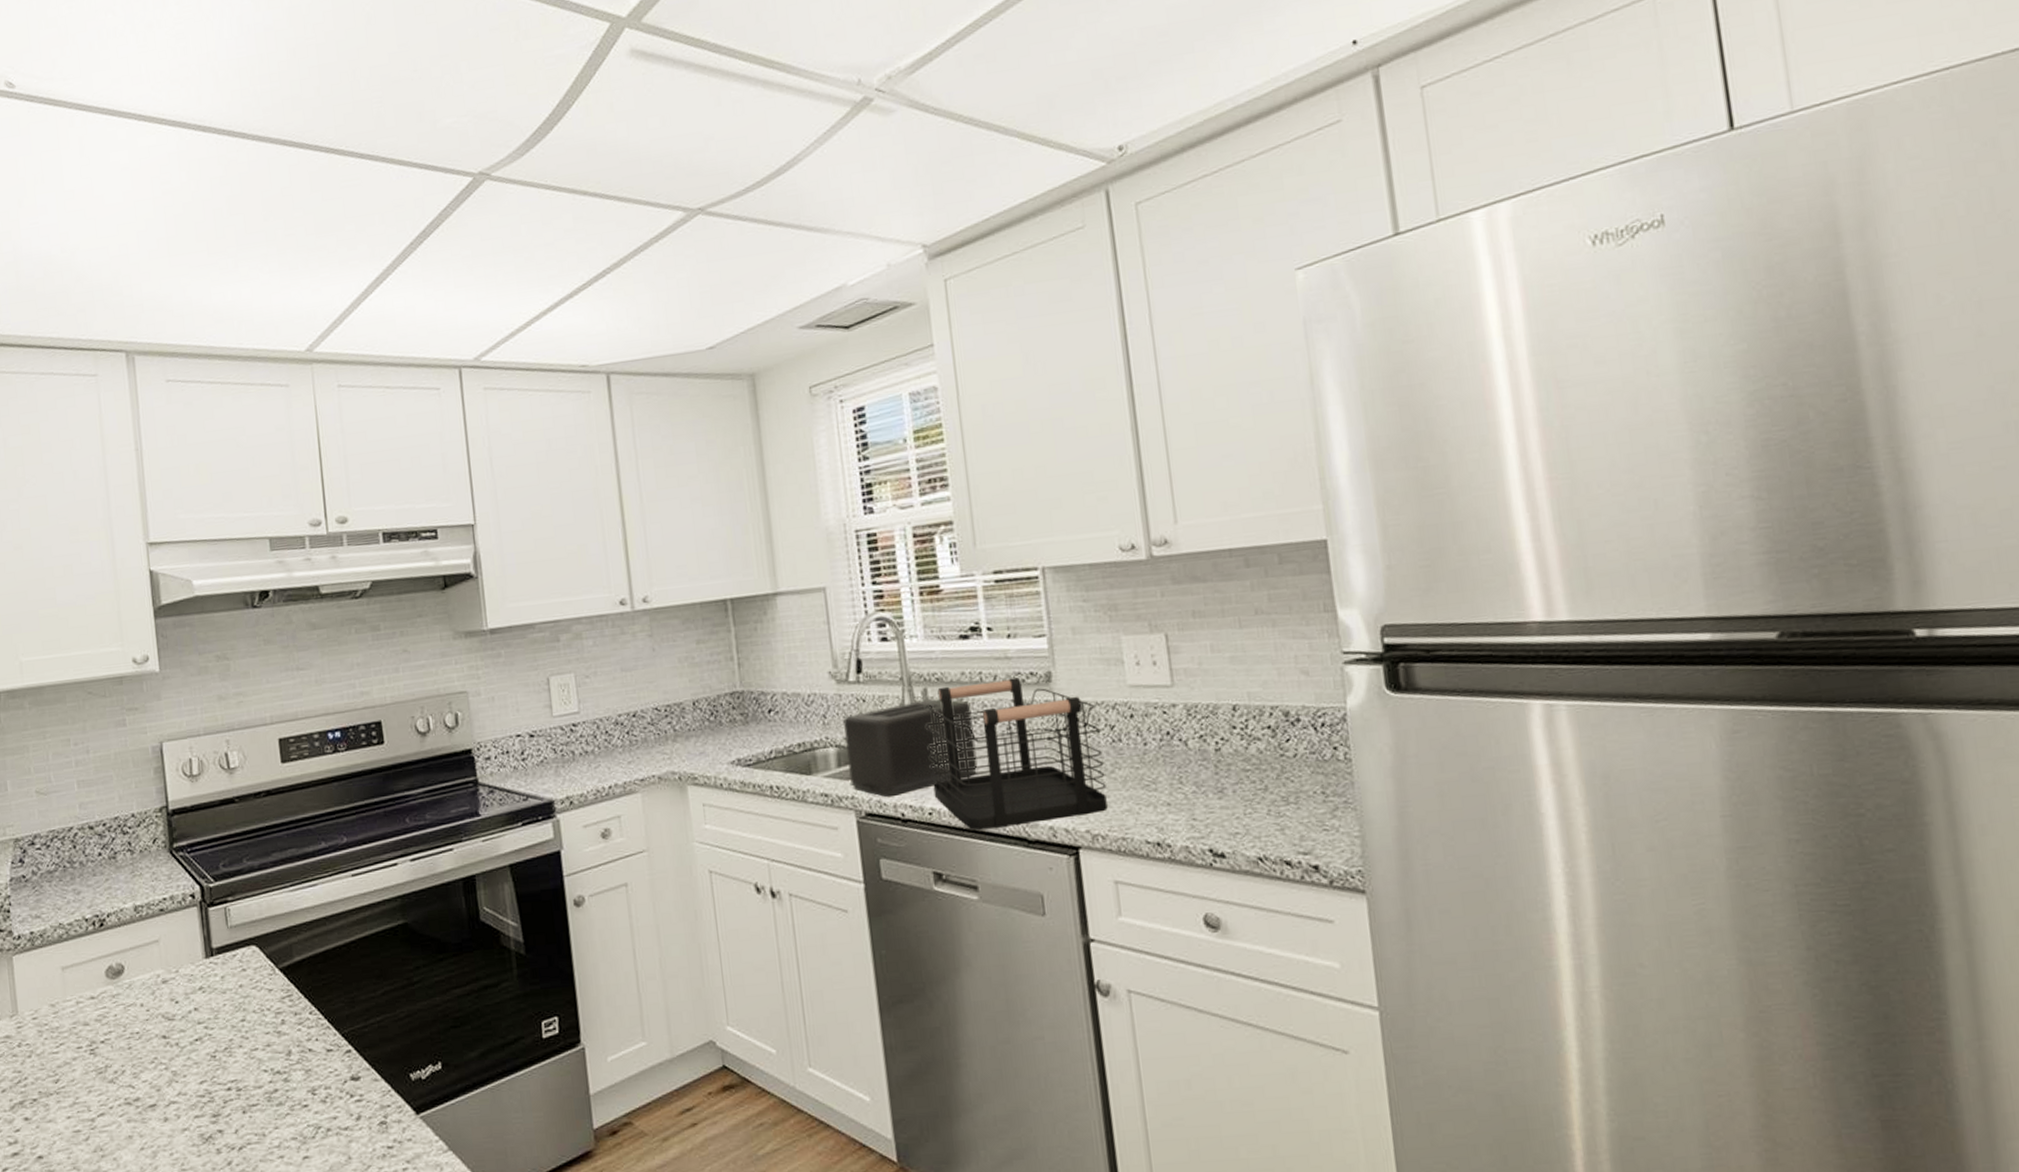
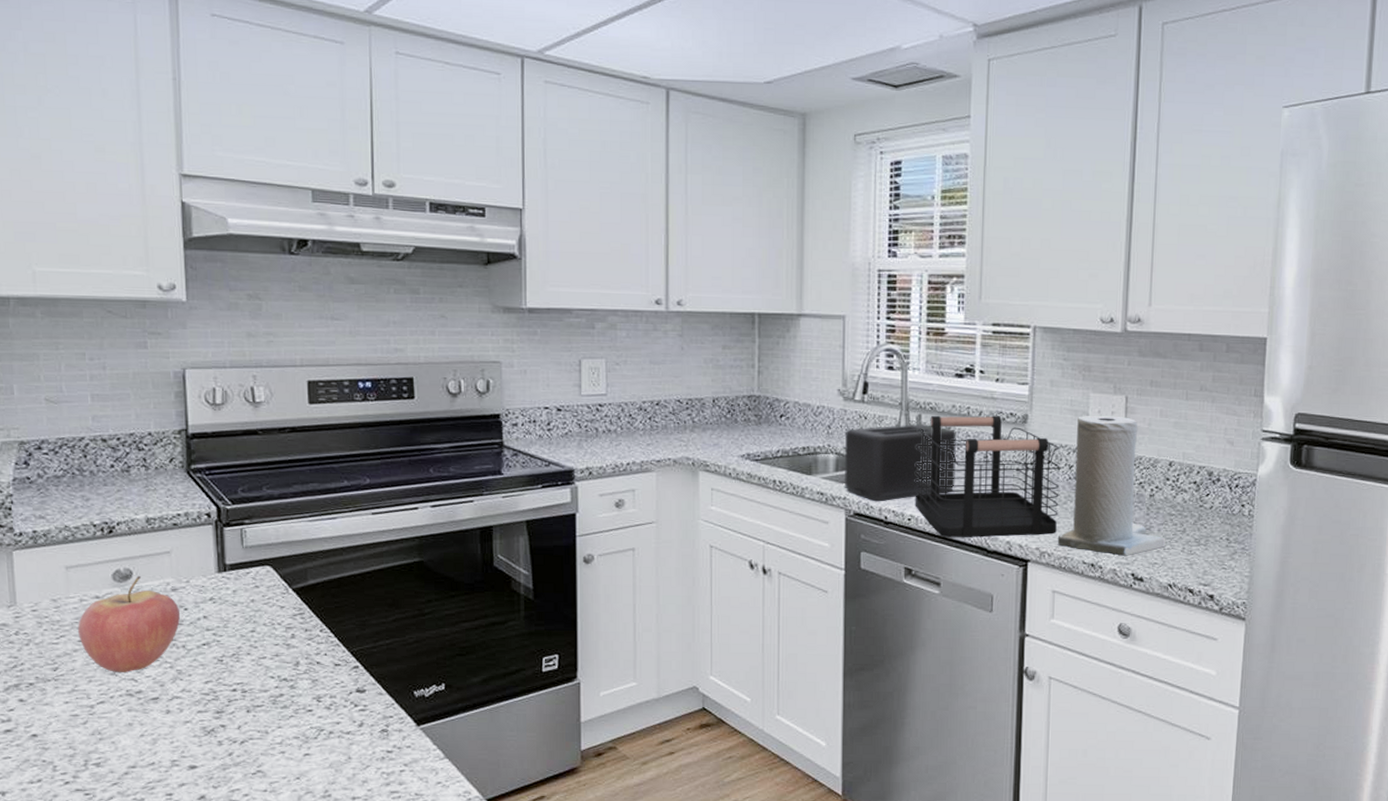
fruit: none [75,970,173,1080] -> present [78,576,181,672]
paper towel: none [1110,658,1246,829] -> present [1057,415,1166,556]

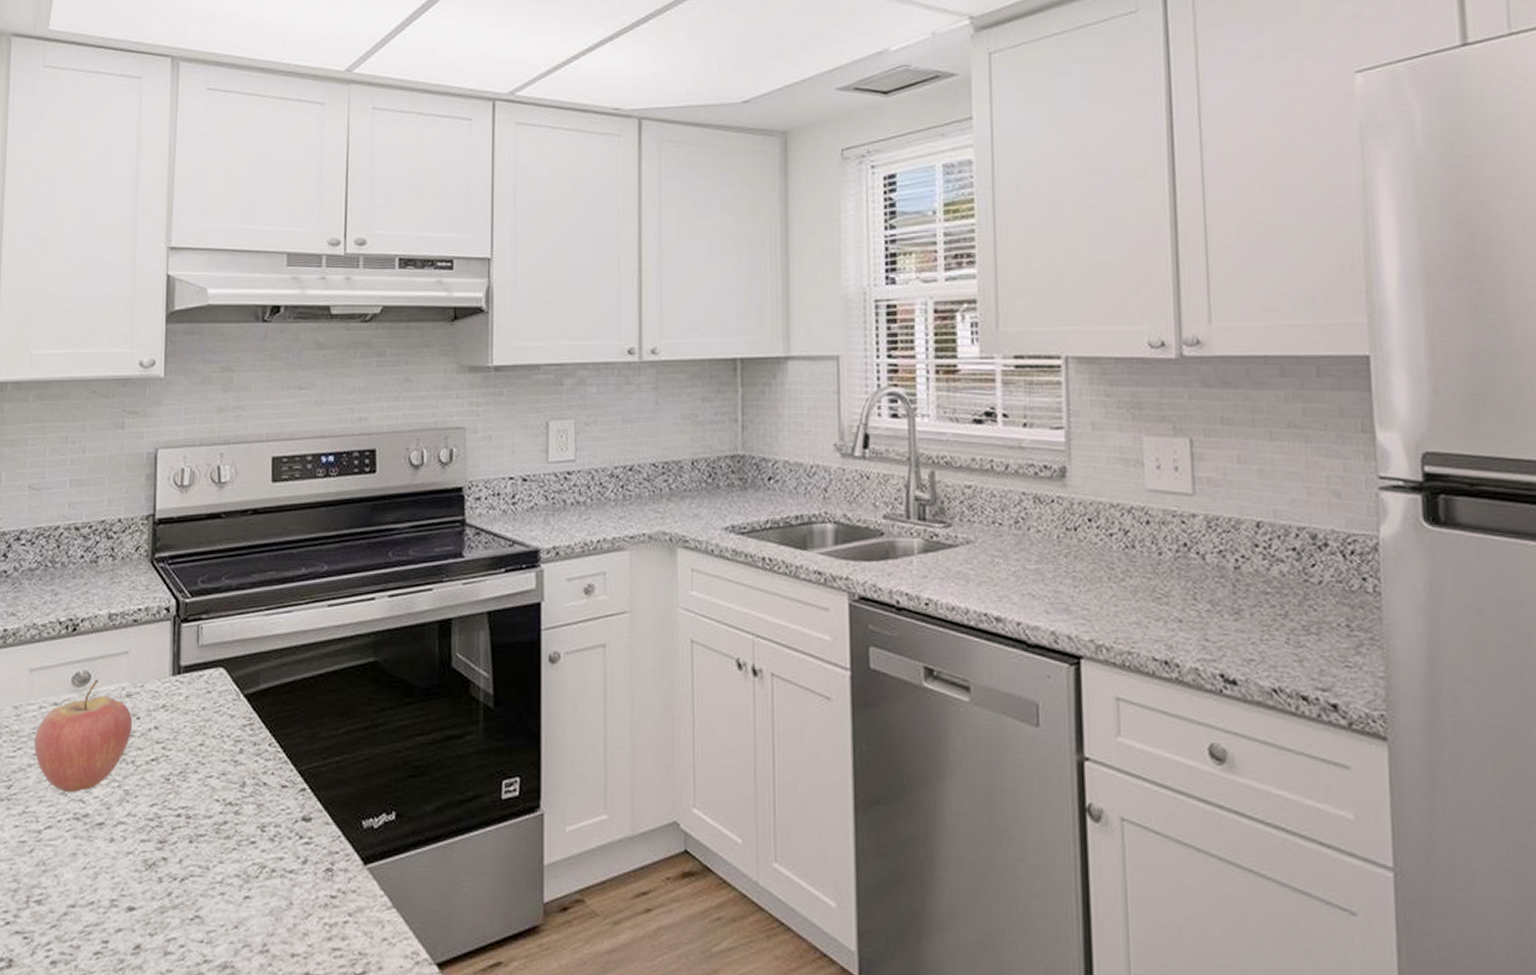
toaster: present [844,424,956,502] -> none [844,483,981,583]
dish rack: present [915,415,1060,538] -> none [930,469,1115,628]
paper towel: present [1057,415,1166,556] -> none [1116,464,1263,650]

